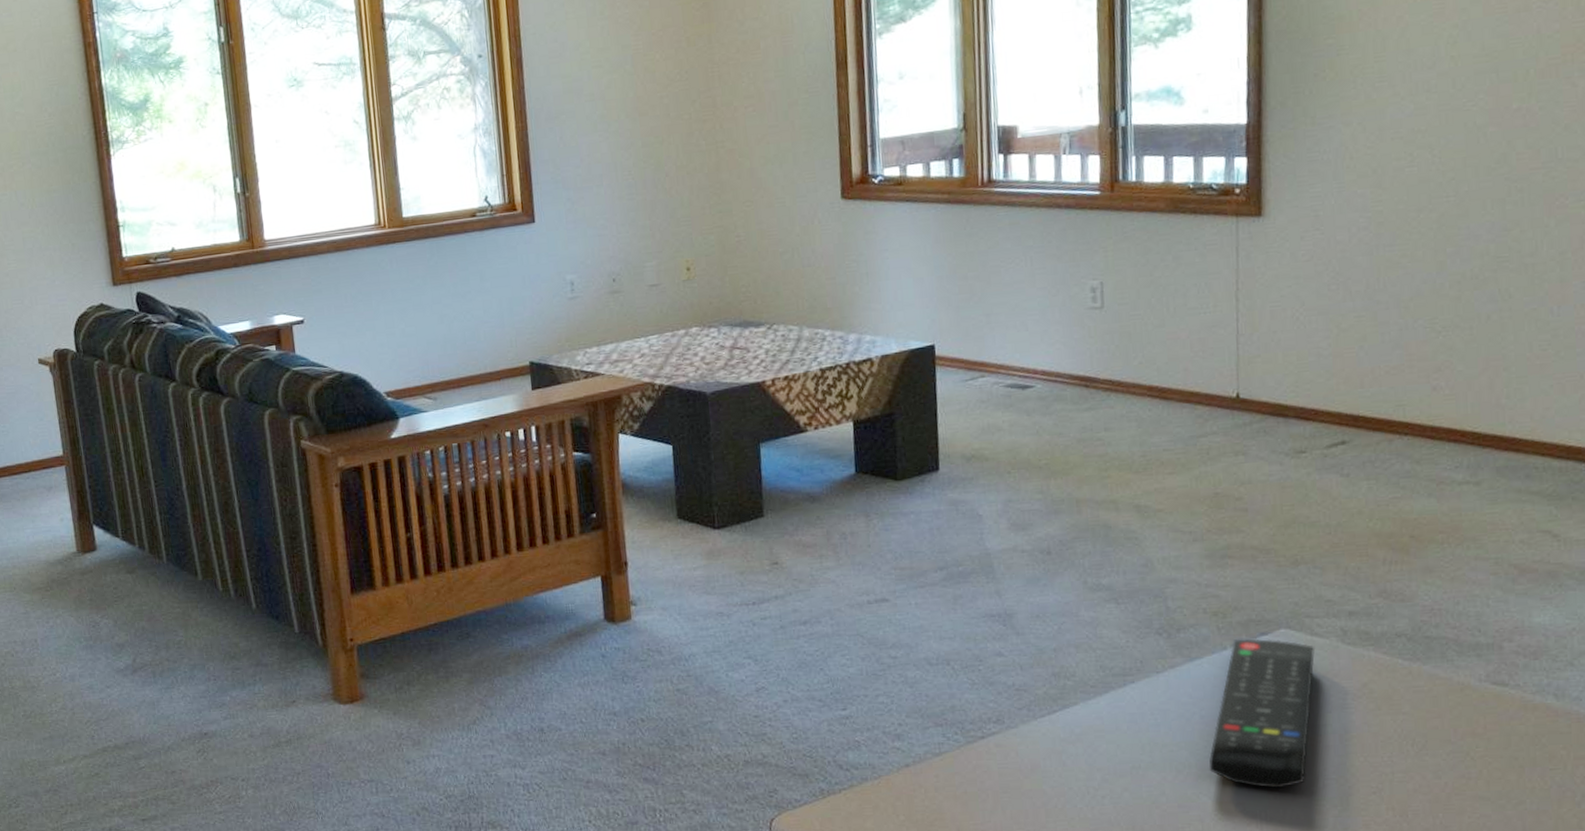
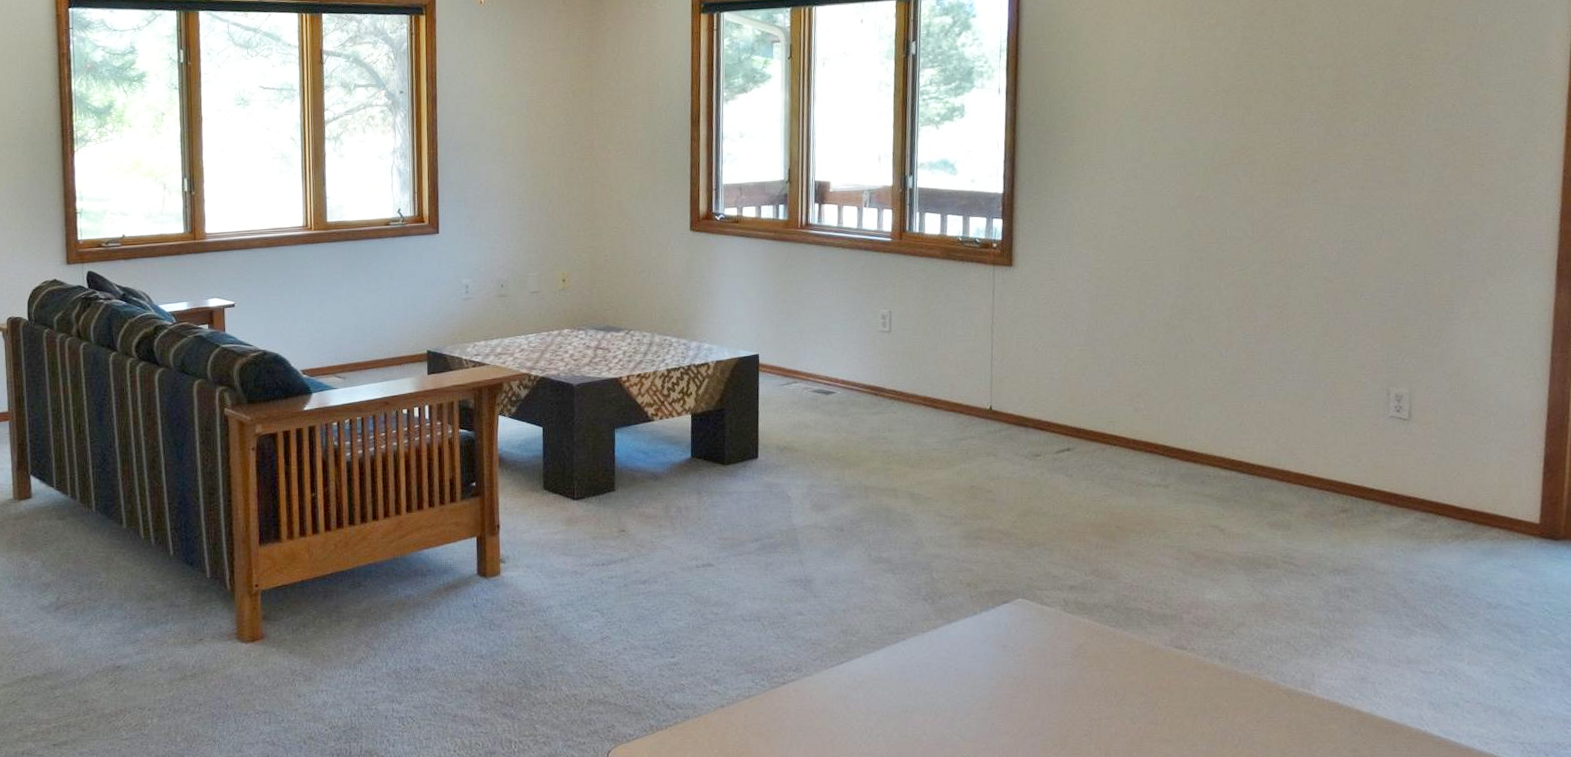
remote control: present [1209,639,1316,788] -> none [960,606,1044,730]

